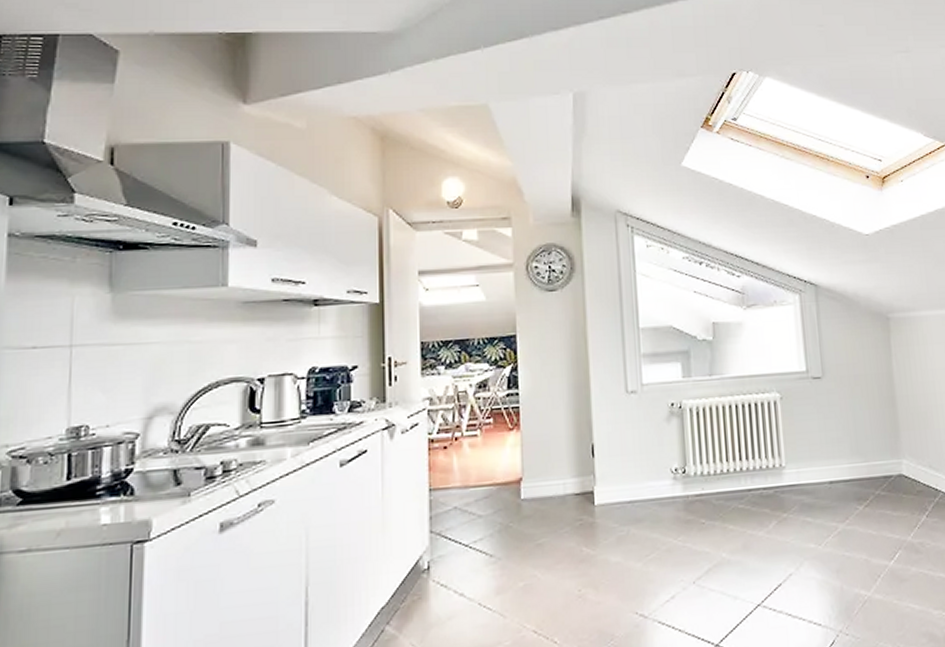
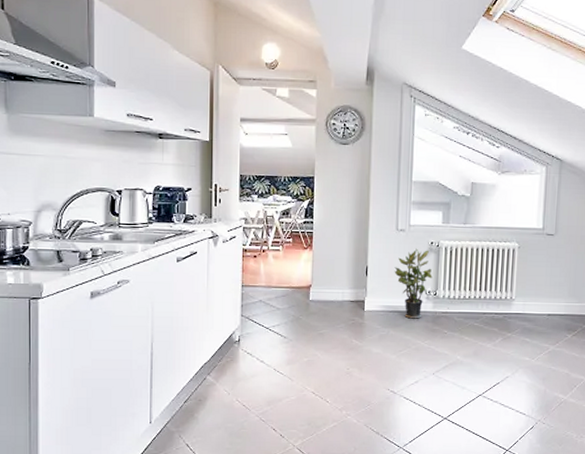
potted plant: none [628,413,678,509] -> present [394,248,433,319]

